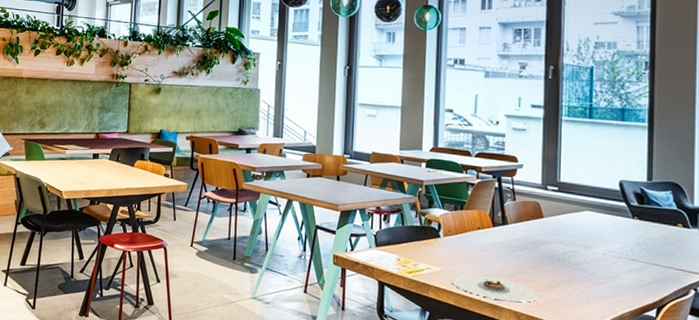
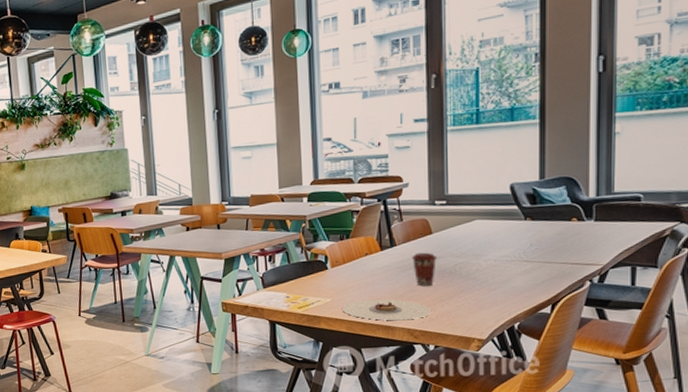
coffee cup: none [522,234,548,270] -> present [411,252,438,286]

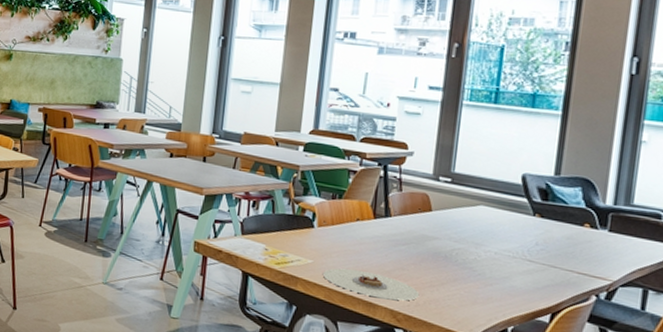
coffee cup: present [411,252,438,286] -> none [405,228,434,268]

